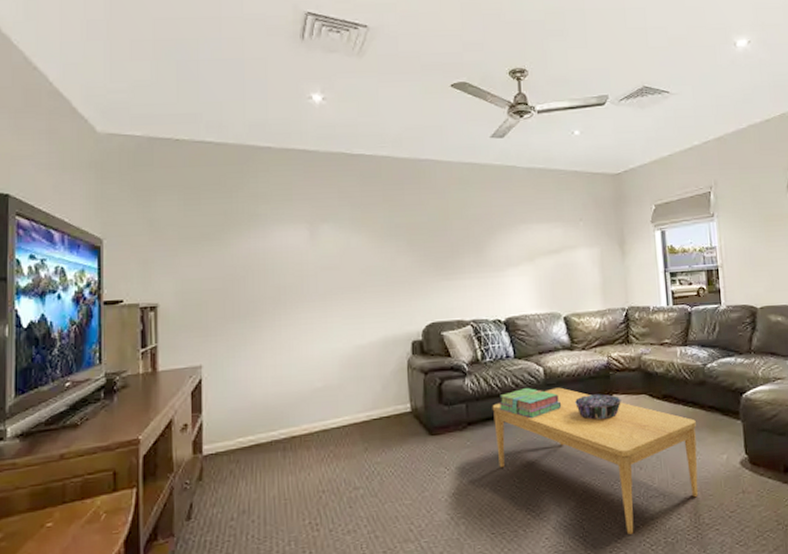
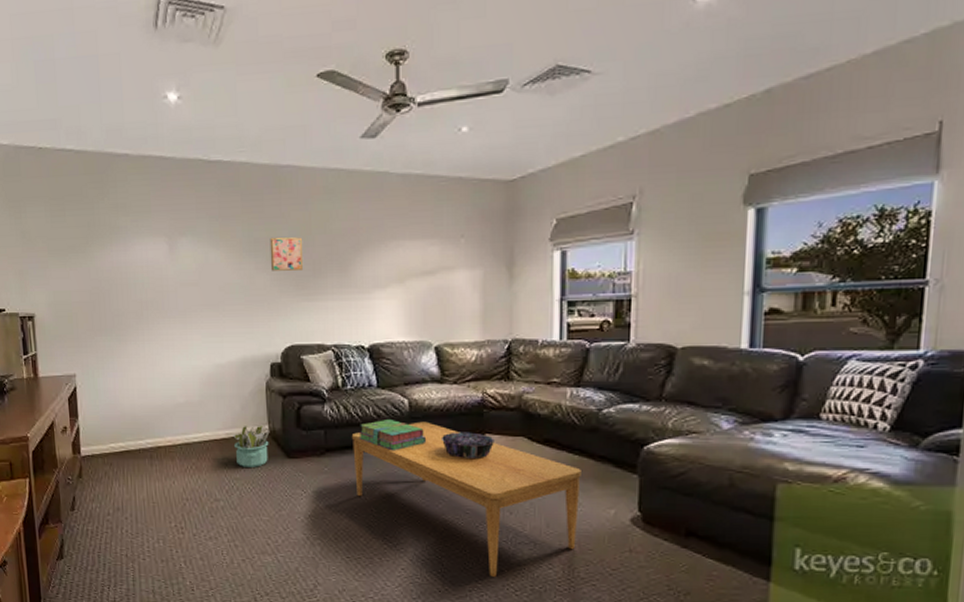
decorative plant: none [372,403,412,450] -> present [231,425,270,467]
wall art: none [410,222,443,254] -> present [269,237,304,271]

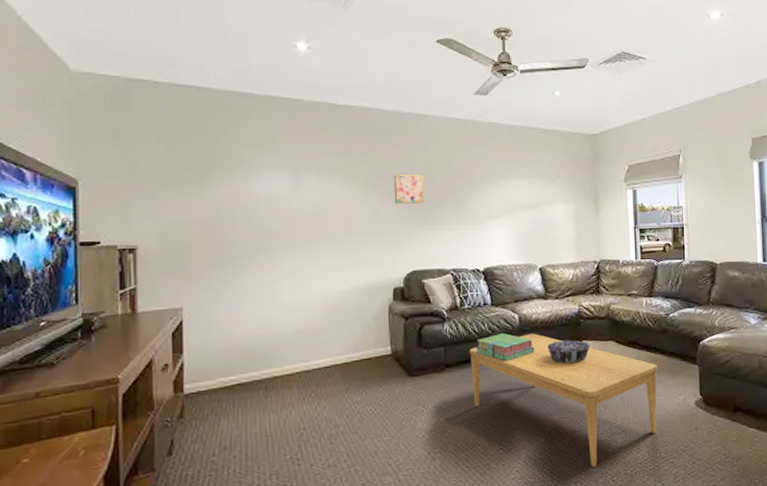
decorative plant: present [231,425,270,467] -> none [353,346,392,390]

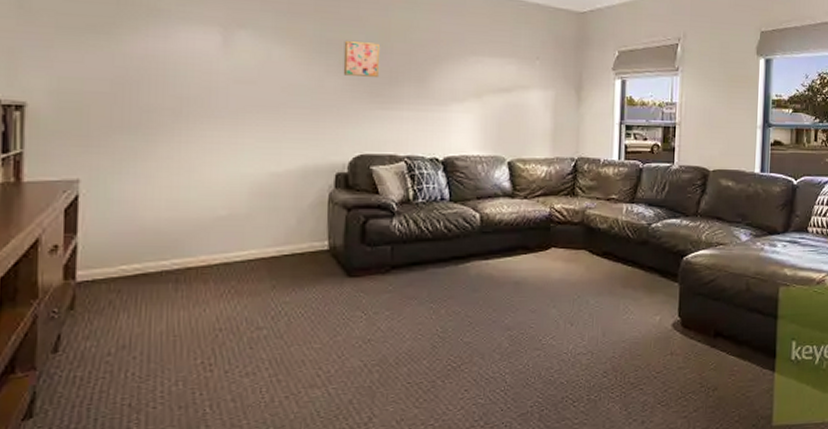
coffee table: present [469,333,657,467] -> none [420,236,633,390]
stack of books: present [475,332,535,362] -> none [427,233,496,267]
decorative bowl: present [547,340,591,363] -> none [511,246,561,272]

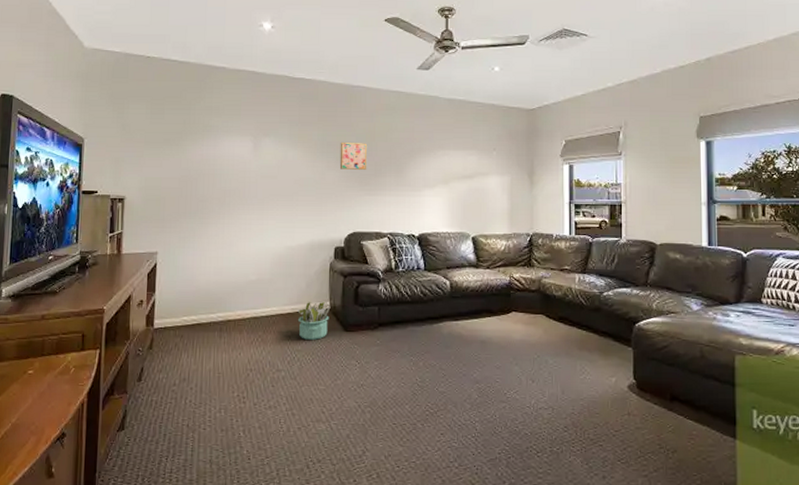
decorative plant: none [283,240,330,289] -> present [296,301,331,340]

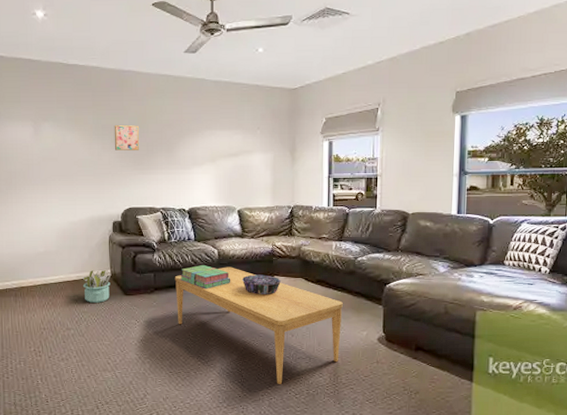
coffee table: none [401,300,588,440] -> present [174,267,343,384]
stack of books: none [407,297,464,326] -> present [180,264,231,289]
decorative bowl: none [477,310,521,333] -> present [242,274,282,294]

